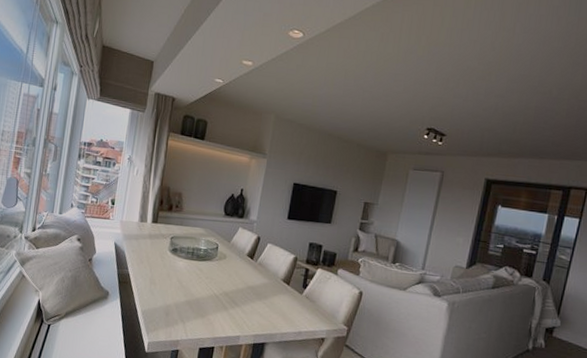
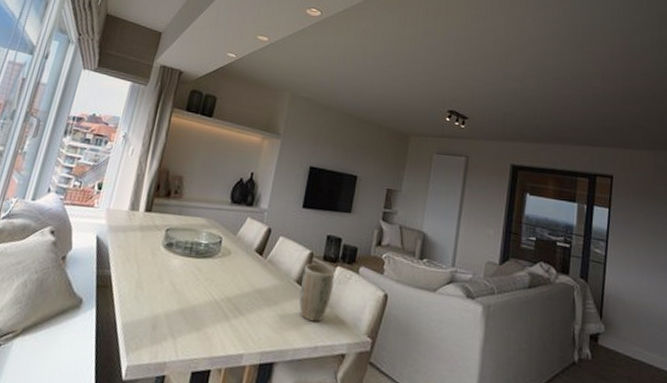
plant pot: none [285,266,316,313] -> present [299,263,335,322]

